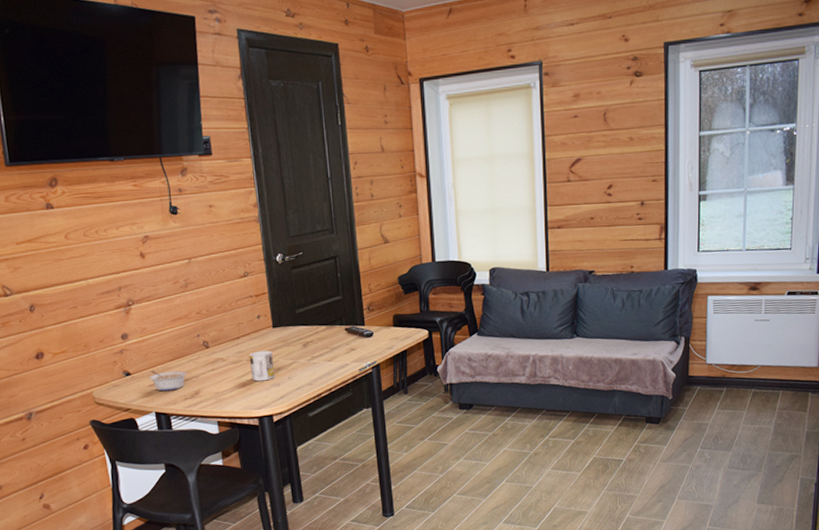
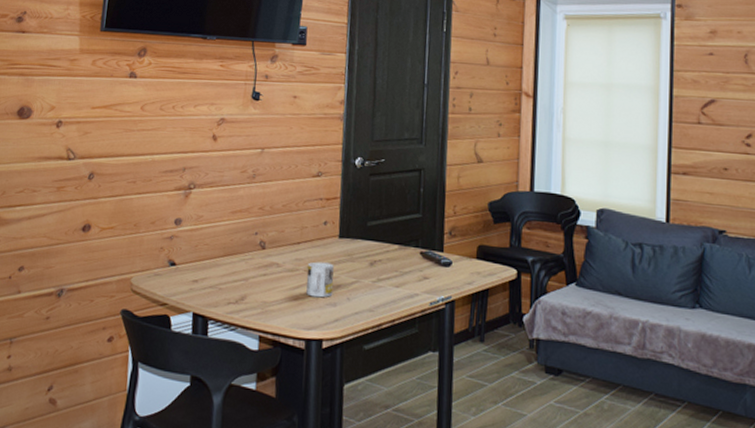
legume: present [149,370,187,392] -> none [194,263,236,291]

